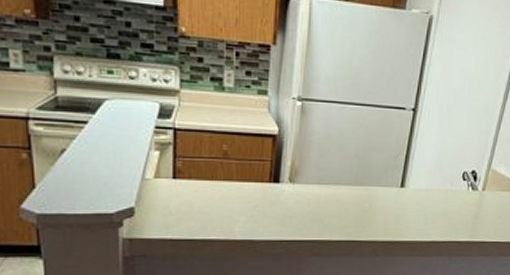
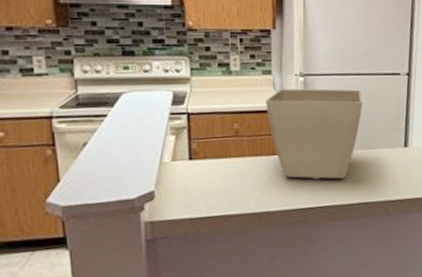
flower pot: none [259,112,363,214] -> present [266,88,363,179]

